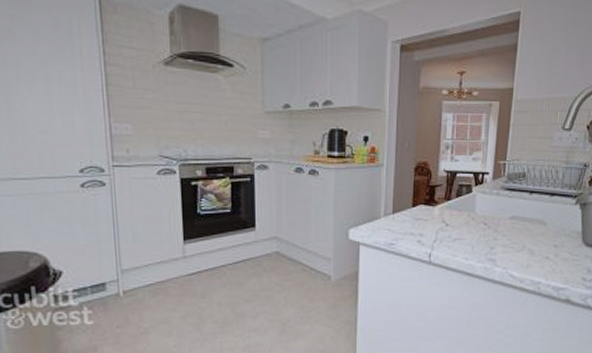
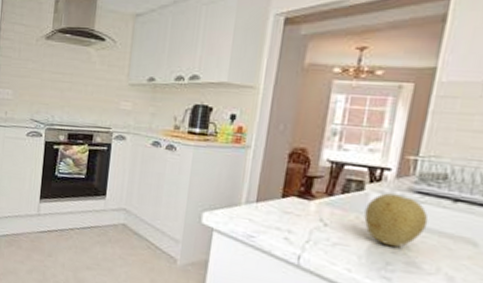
fruit: none [474,193,516,235] -> present [364,193,429,247]

